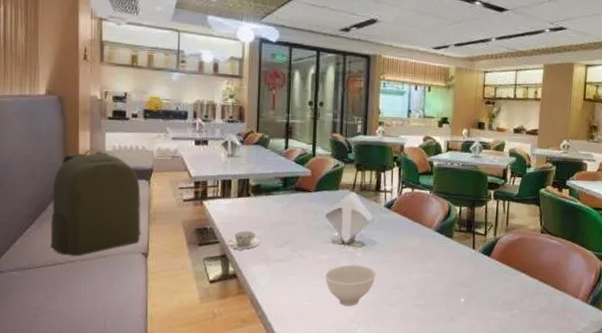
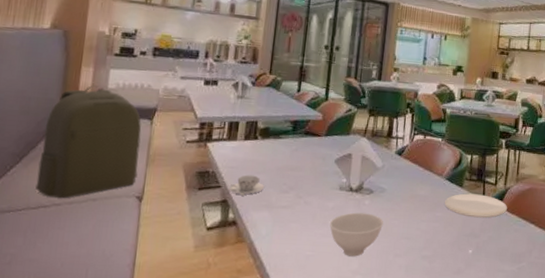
plate: none [435,244,498,268] -> present [445,193,508,218]

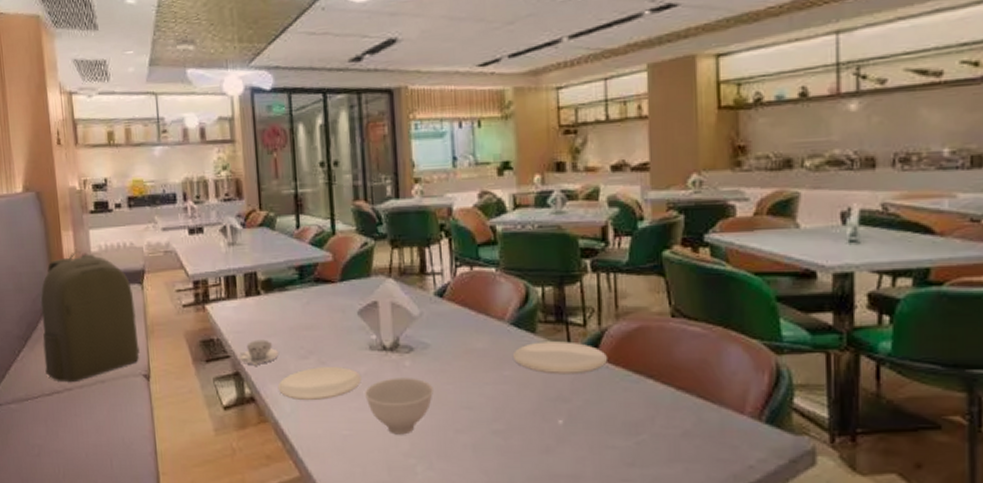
plate: none [258,200,329,227] -> present [277,367,361,401]

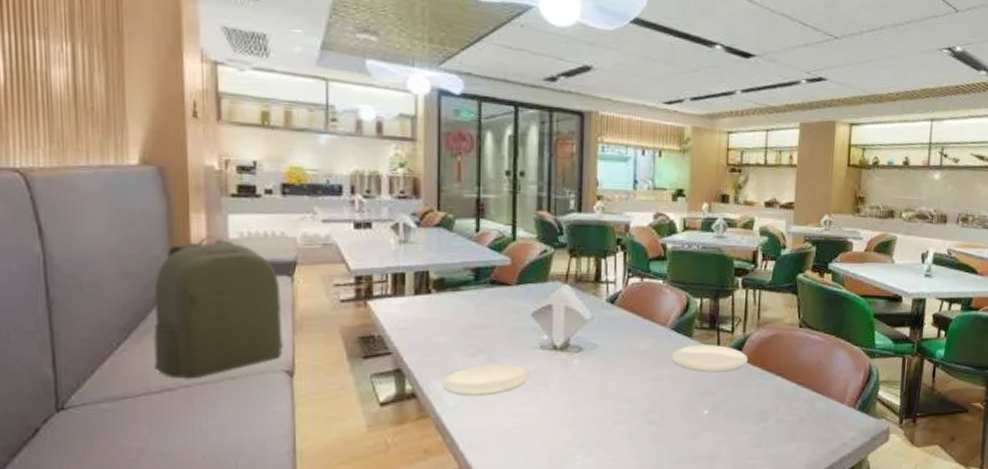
teacup: present [239,339,280,366] -> none [402,337,447,363]
bowl: present [365,378,433,435] -> none [532,375,598,426]

